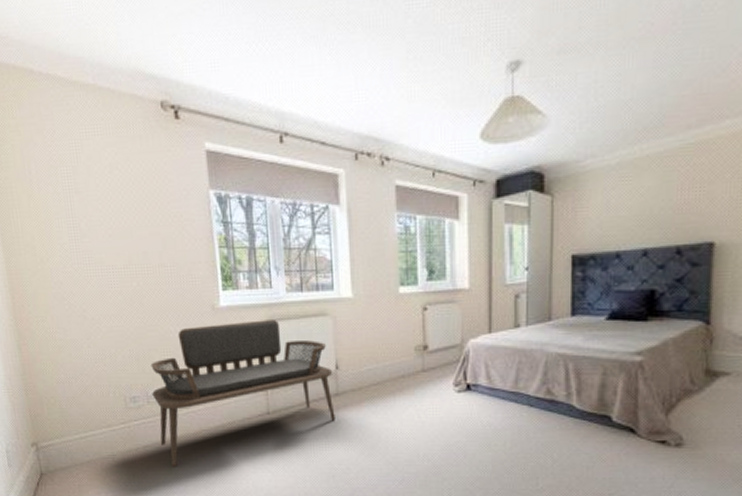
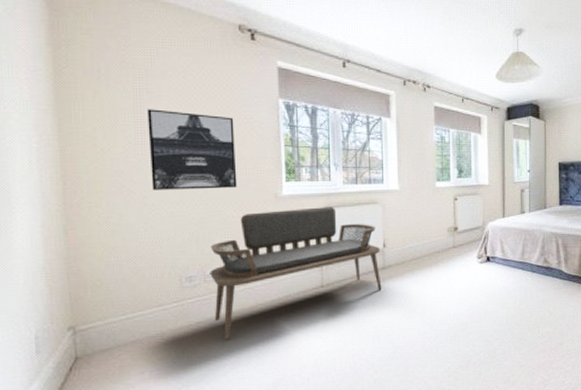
wall art: none [78,211,173,303] -> present [147,109,237,190]

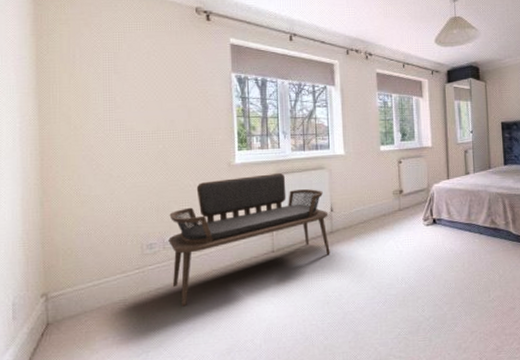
wall art: present [147,109,237,190] -> none [115,88,194,163]

